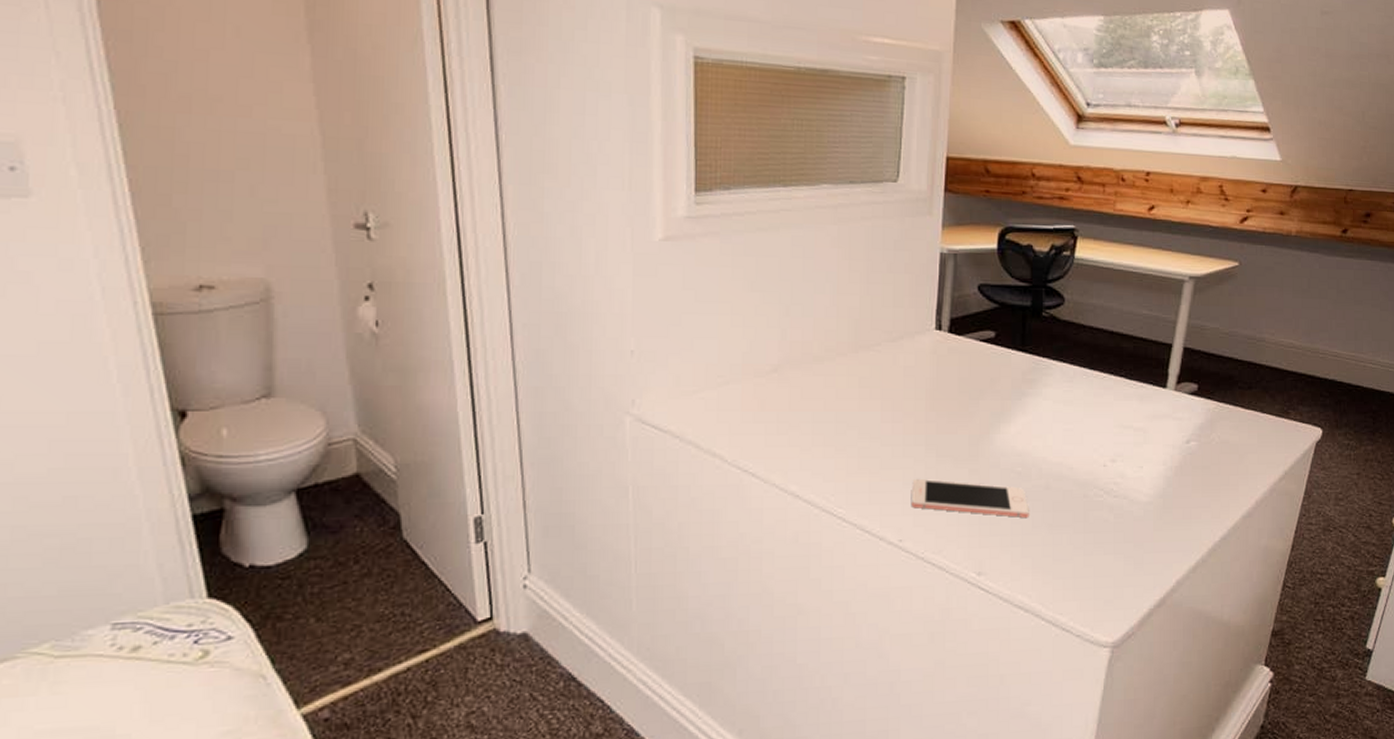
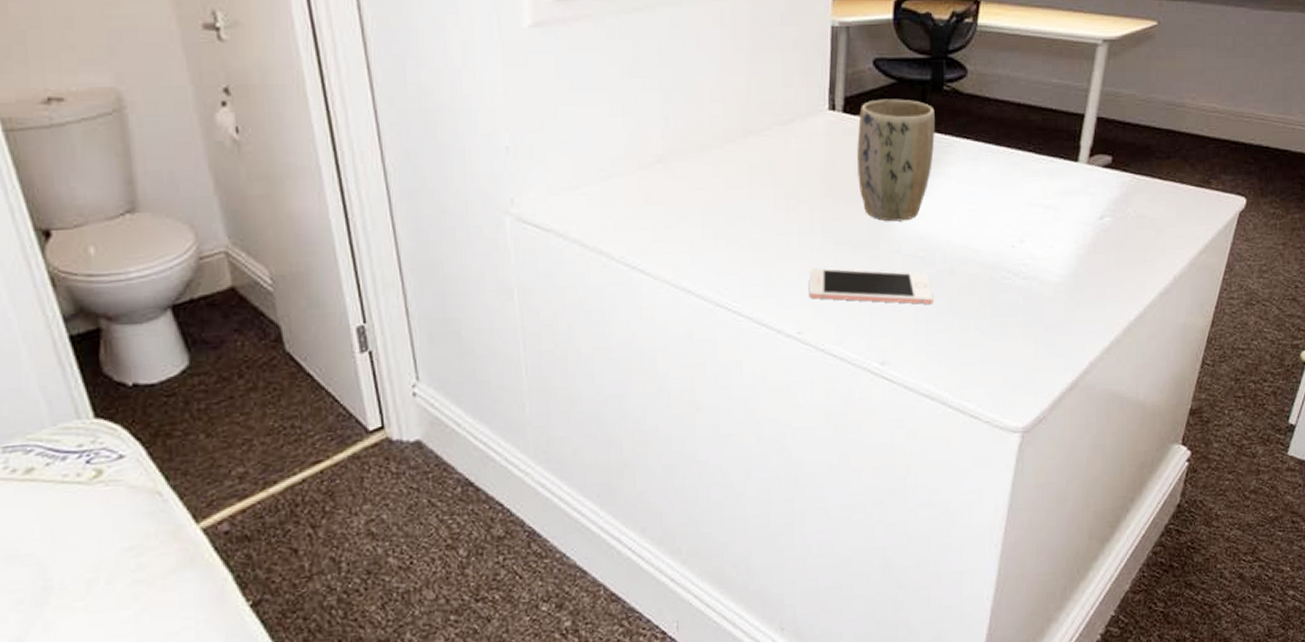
plant pot: none [961,322,1034,437] -> present [857,99,935,222]

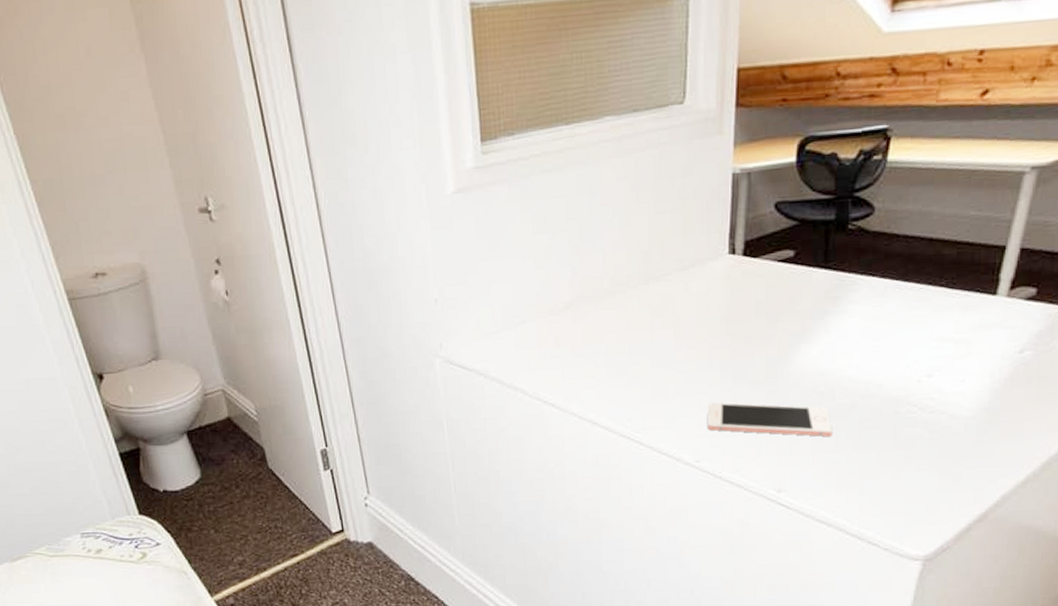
plant pot: present [857,99,935,222] -> none [757,240,838,359]

